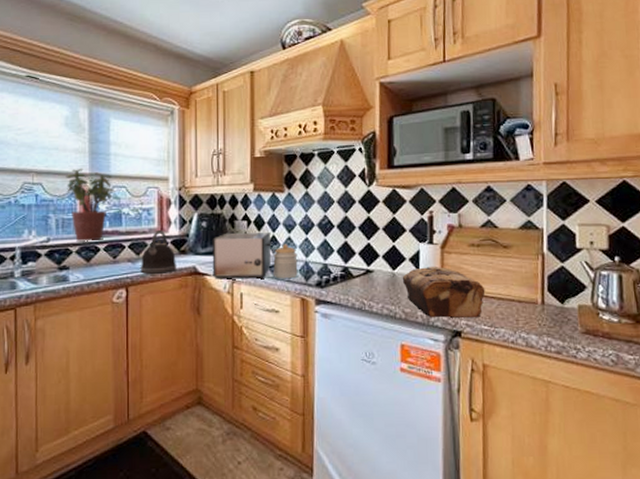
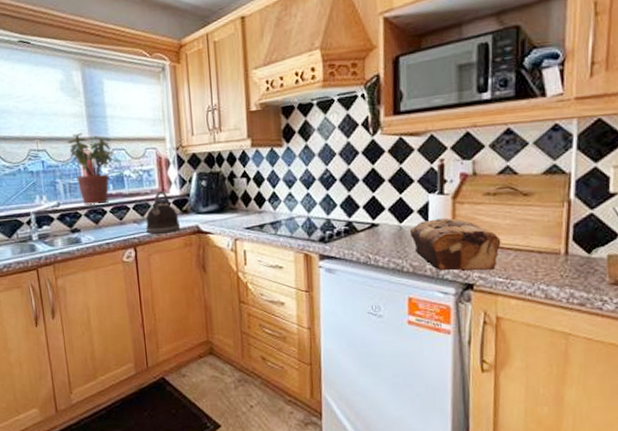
toaster: present [212,232,273,280] -> none [213,189,273,238]
jar: present [273,244,298,279] -> none [274,200,301,236]

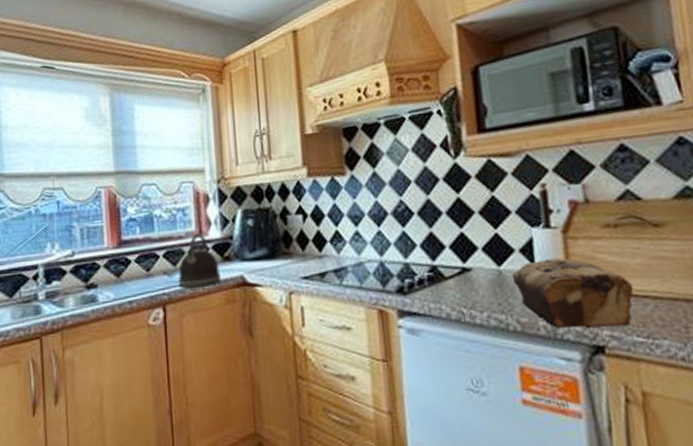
potted plant: present [67,132,115,205] -> none [88,165,145,254]

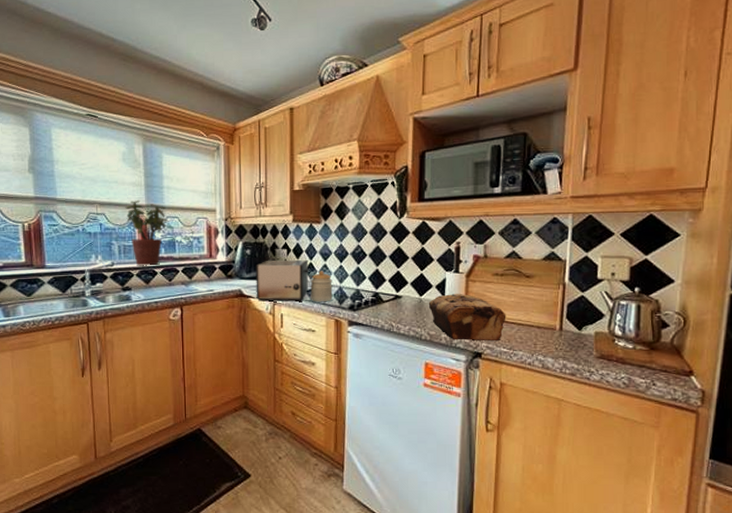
potted plant: none [88,165,145,254] -> present [125,199,169,266]
kettle: present [177,232,222,288] -> none [192,256,225,295]
toaster: none [261,227,337,291] -> present [255,259,310,303]
jar: none [338,240,372,286] -> present [310,271,333,302]

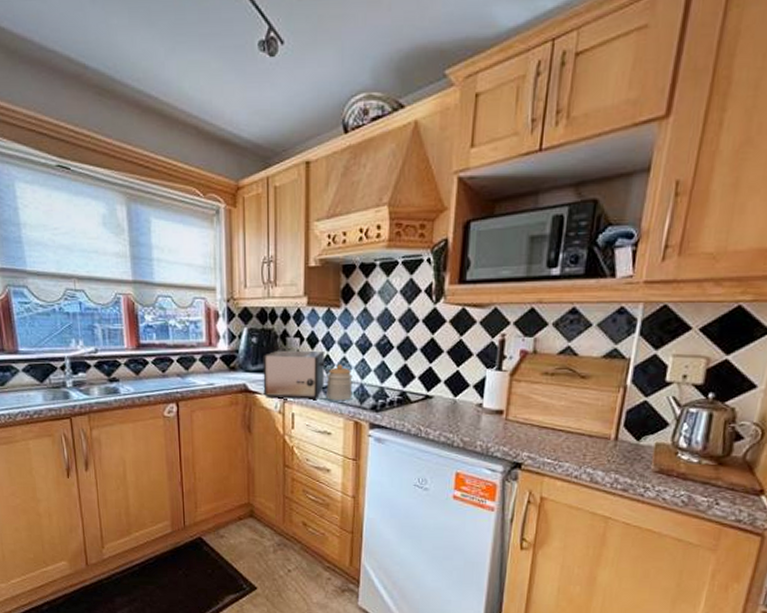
potted plant: present [125,199,169,266] -> none [108,274,161,354]
bread loaf: present [428,293,506,340] -> none [463,394,554,450]

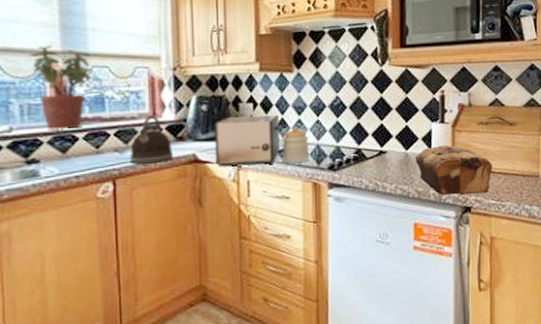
potted plant: none [108,274,161,354] -> present [30,44,95,131]
kettle: none [189,344,227,390] -> present [129,114,174,164]
bread loaf: none [463,394,554,450] -> present [415,144,493,196]

